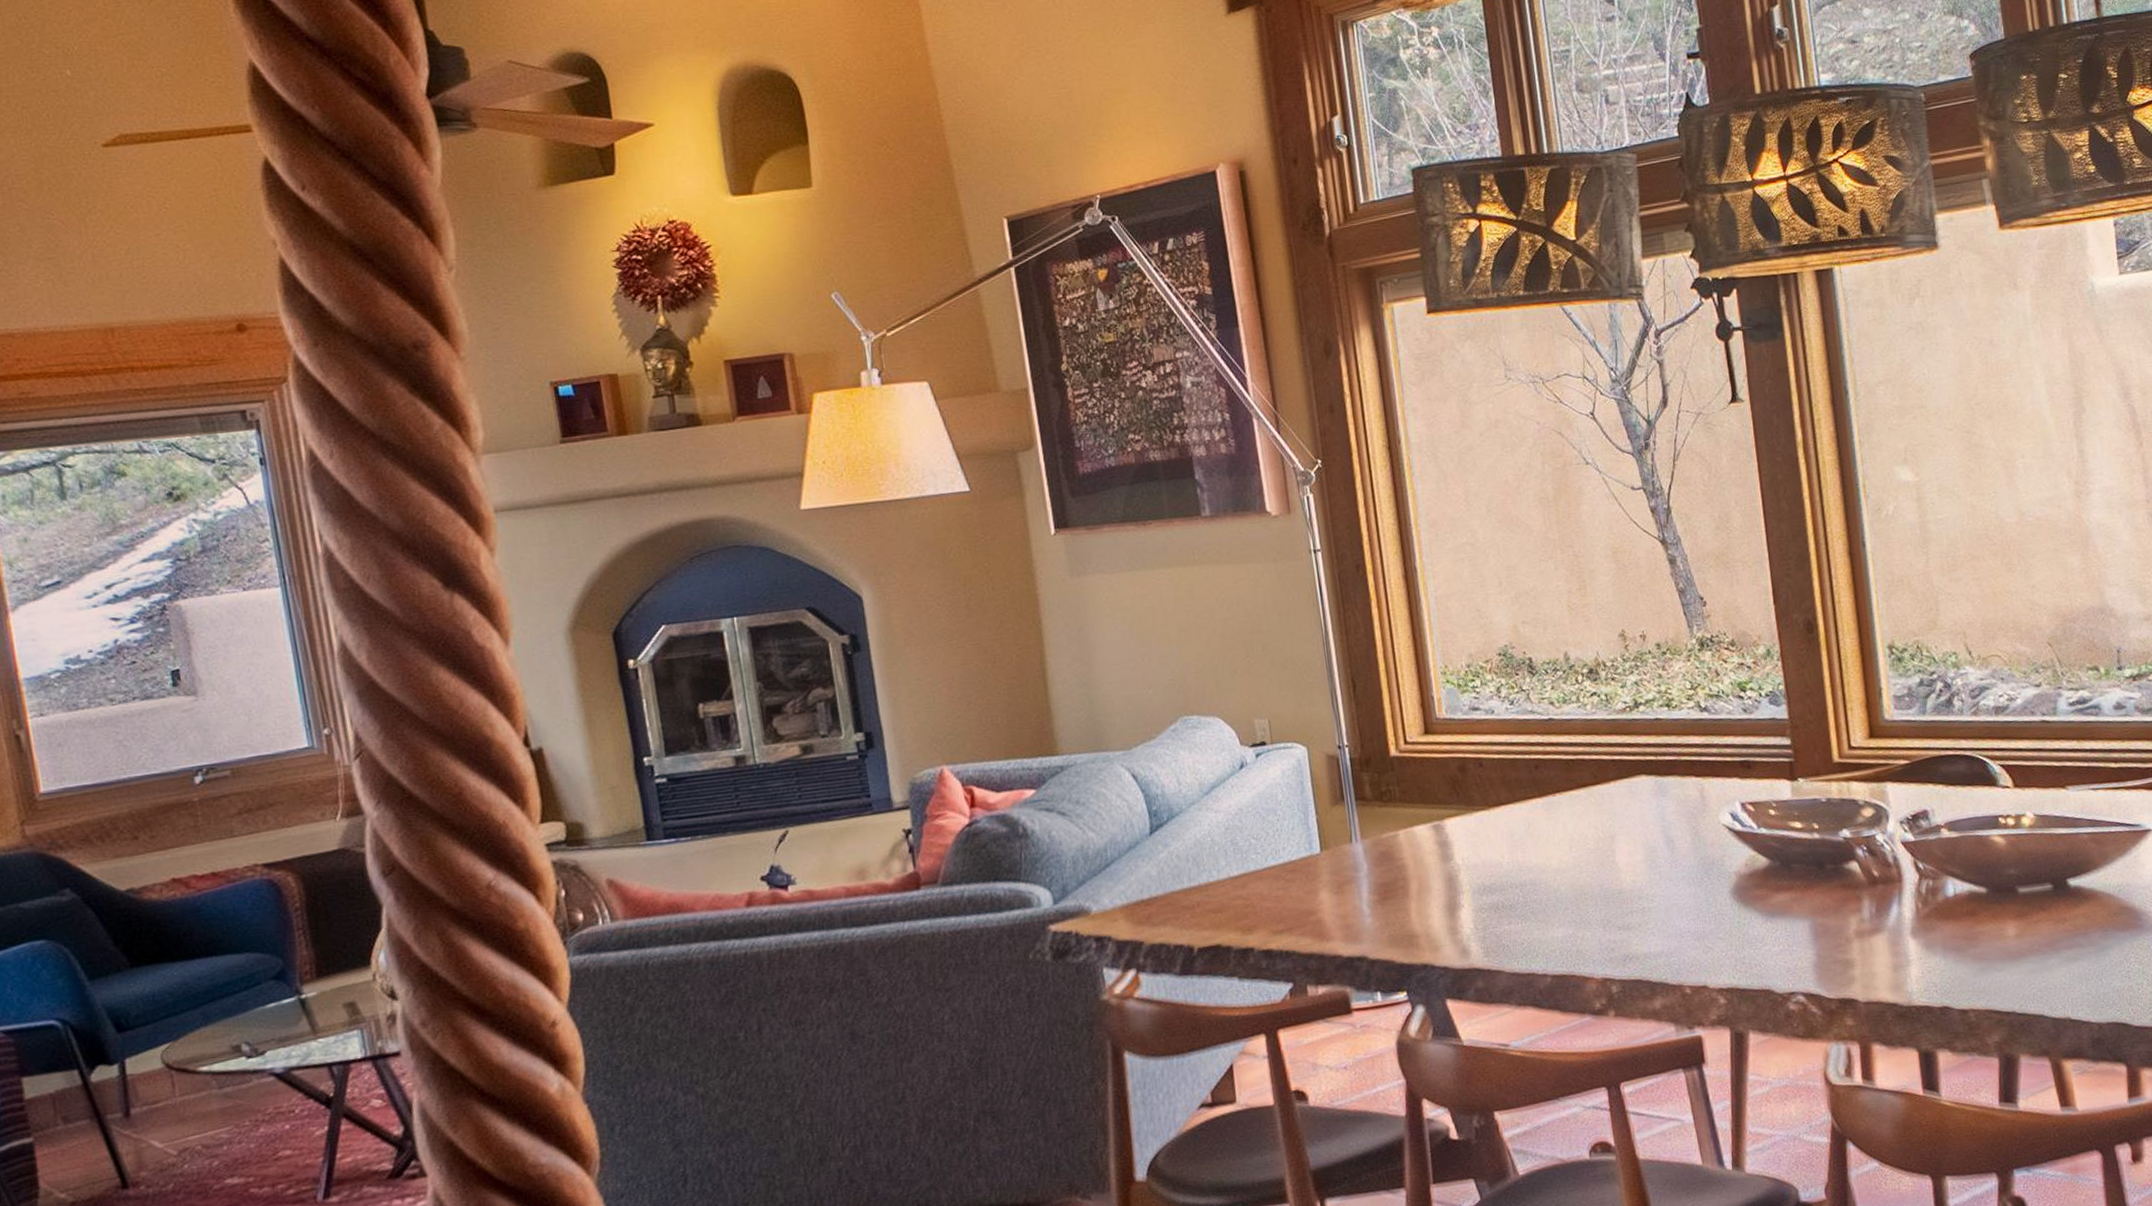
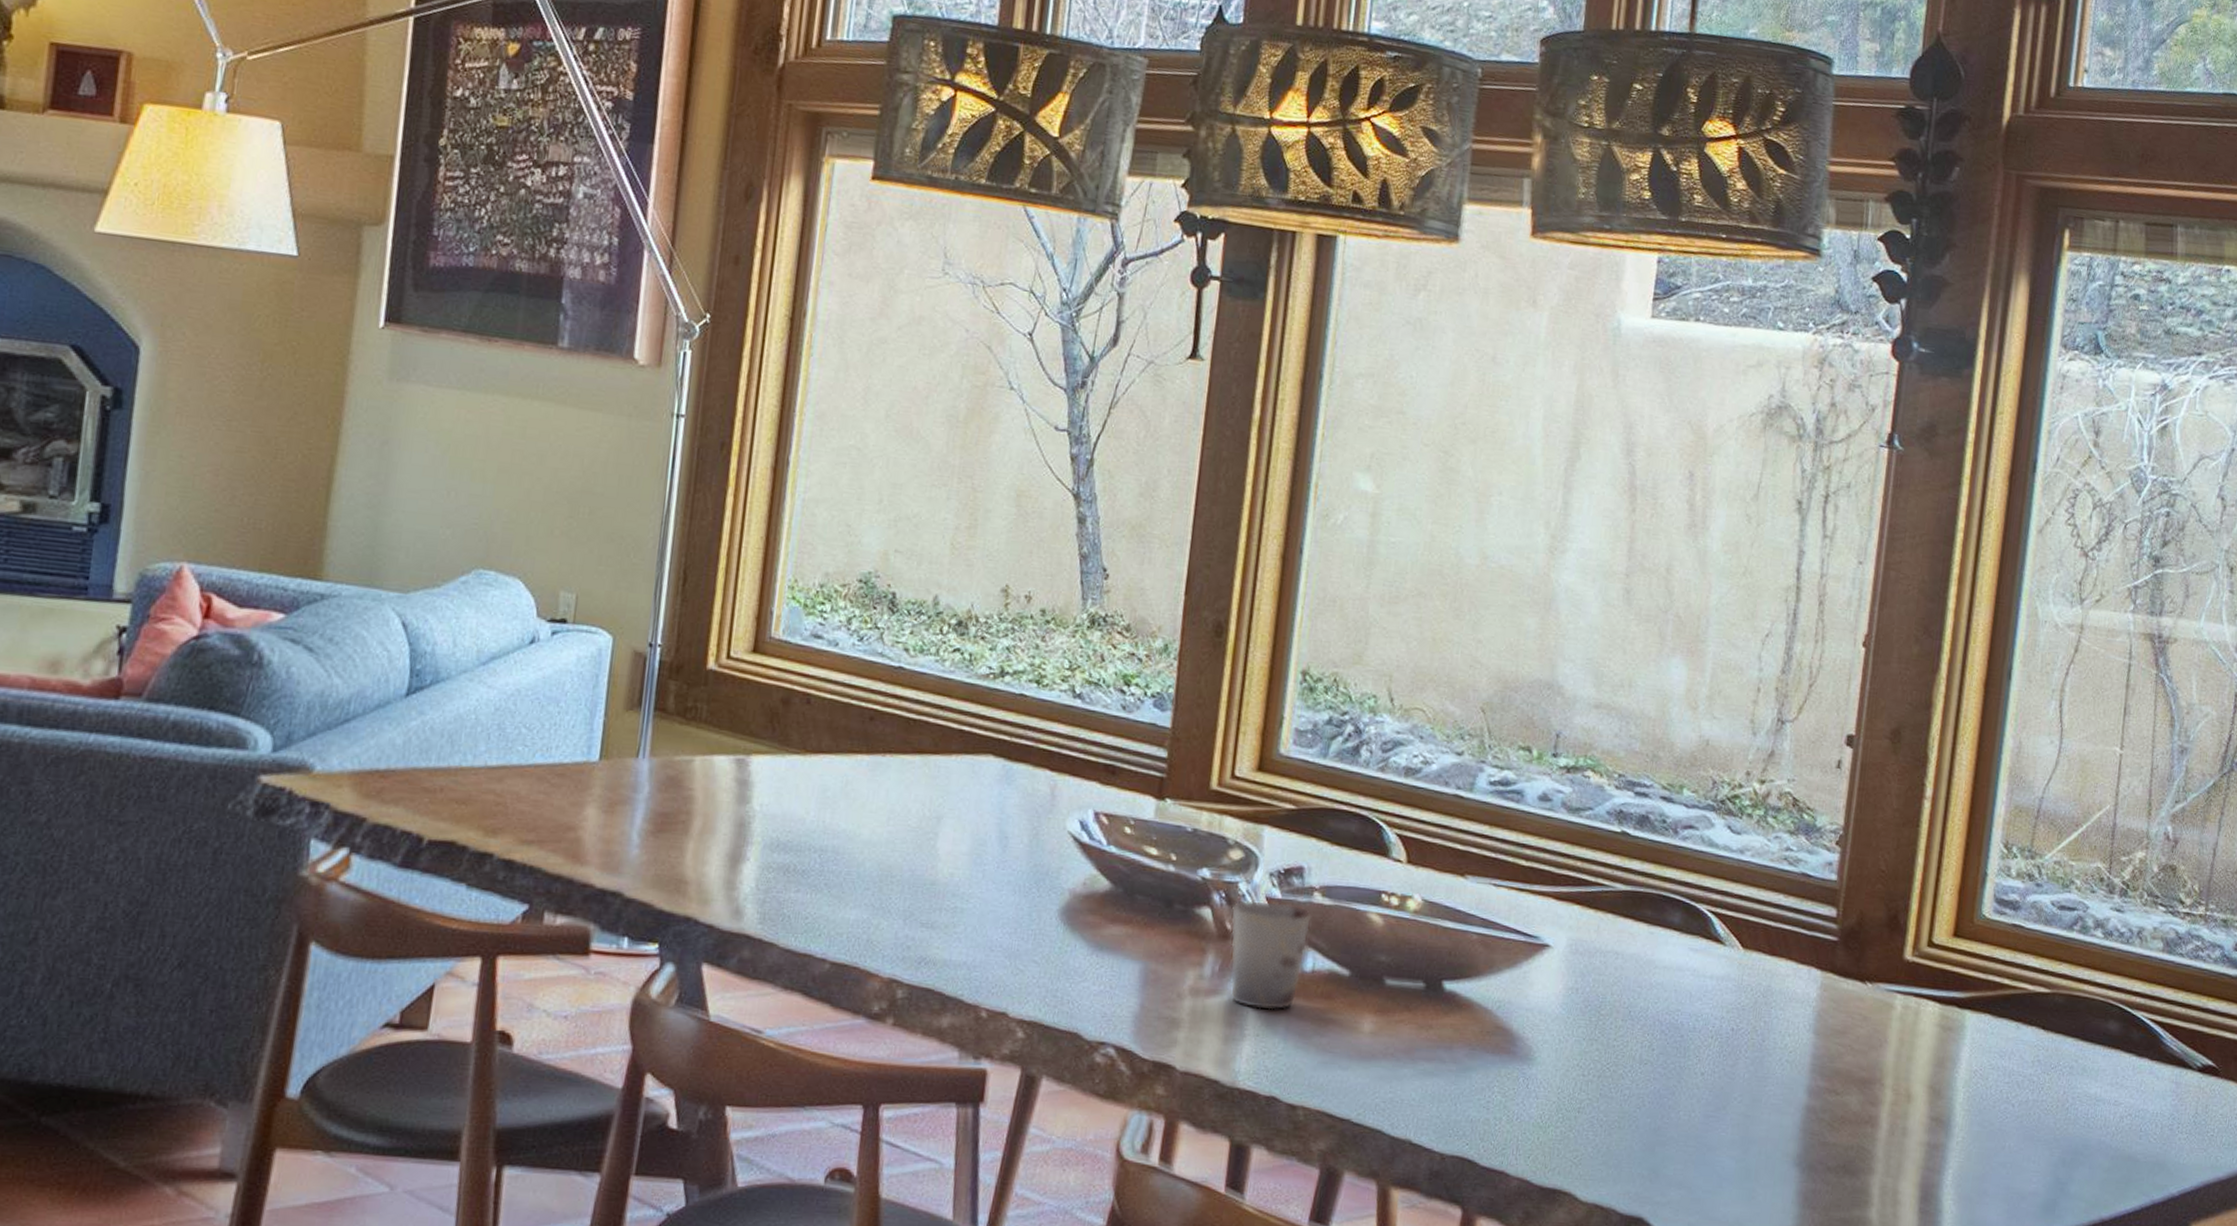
cup: none [1874,843,1946,938] -> present [1230,900,1313,1011]

